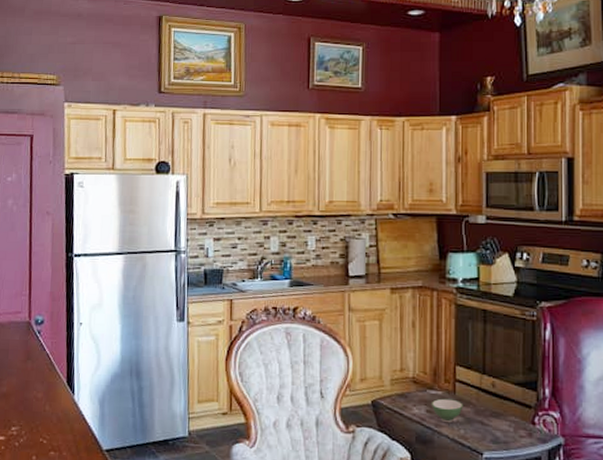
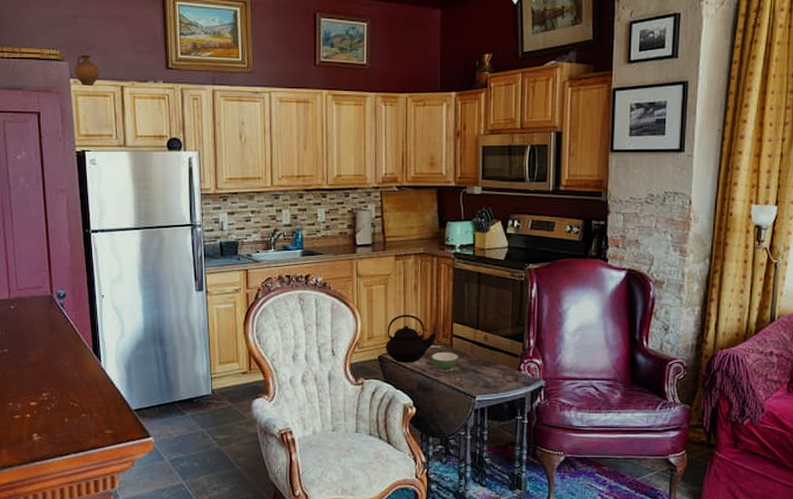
ceramic jug: none [69,79,94,109] -> present [74,54,100,86]
teapot: none [380,354,438,410] -> present [385,314,437,363]

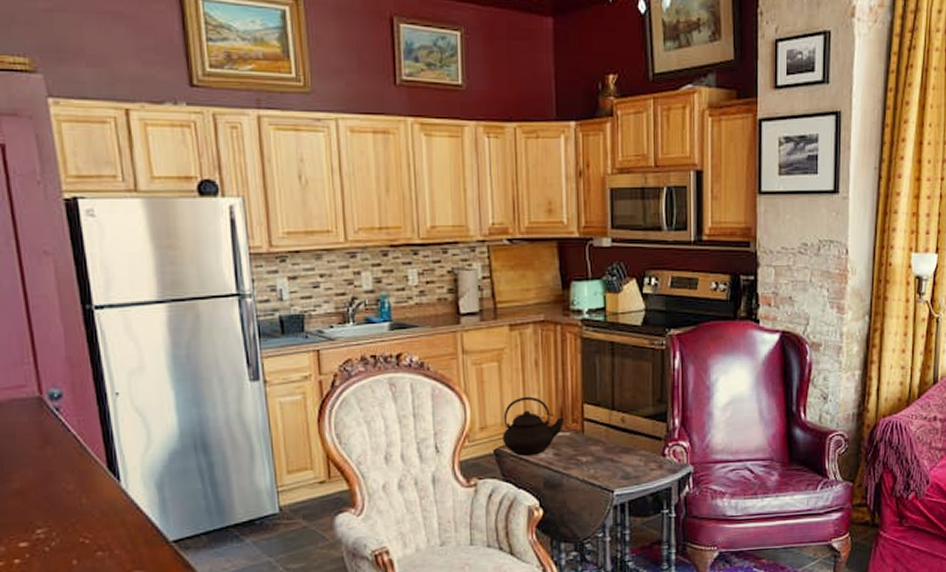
ceramic jug: present [74,54,100,86] -> none [53,64,93,108]
bowl: present [431,351,459,373] -> none [558,439,593,465]

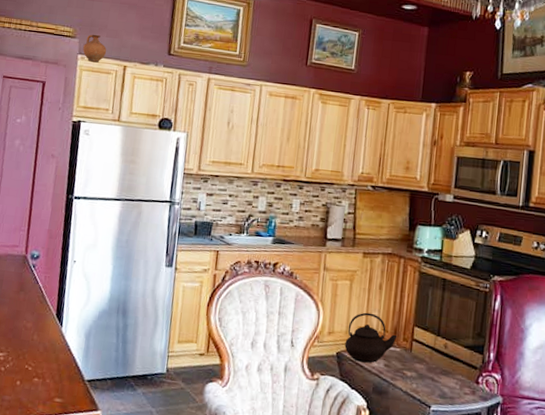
ceramic jug: none [53,64,93,108] -> present [83,34,107,63]

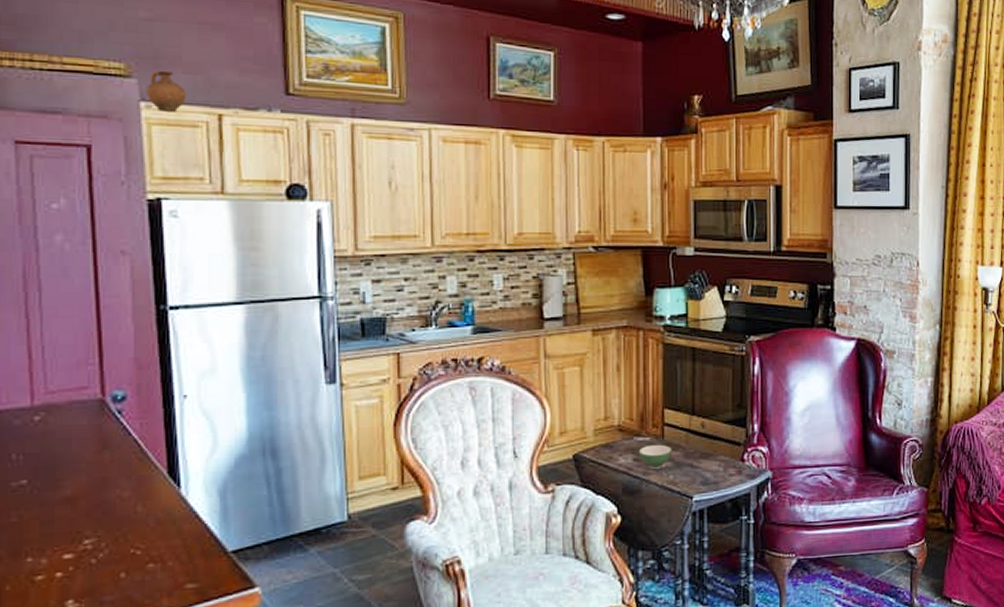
teapot: present [344,312,397,363] -> none [582,401,645,461]
bowl: none [389,355,418,378] -> present [638,444,672,470]

